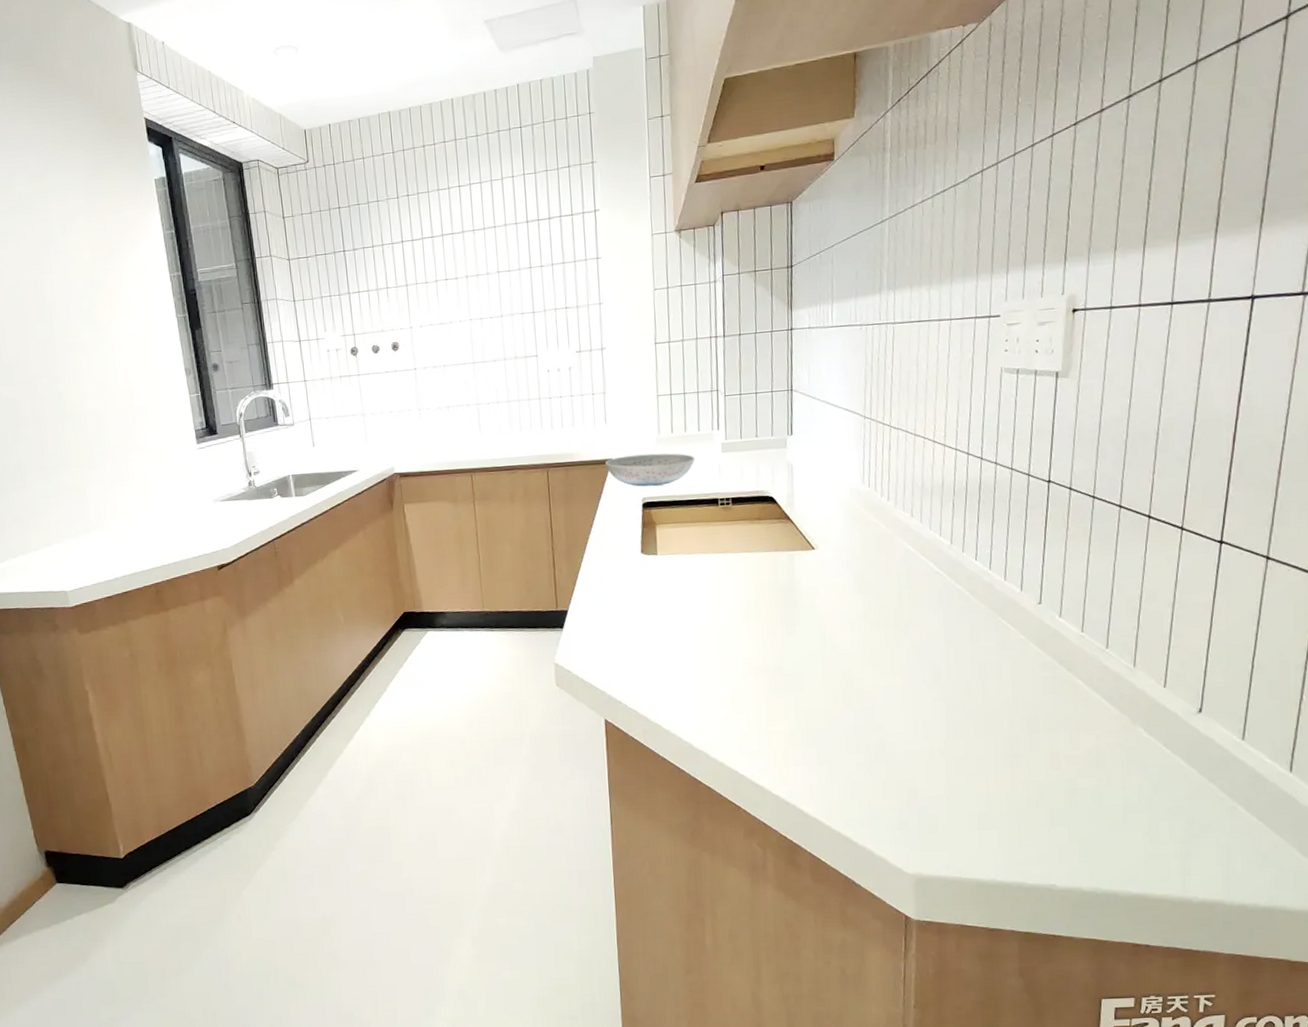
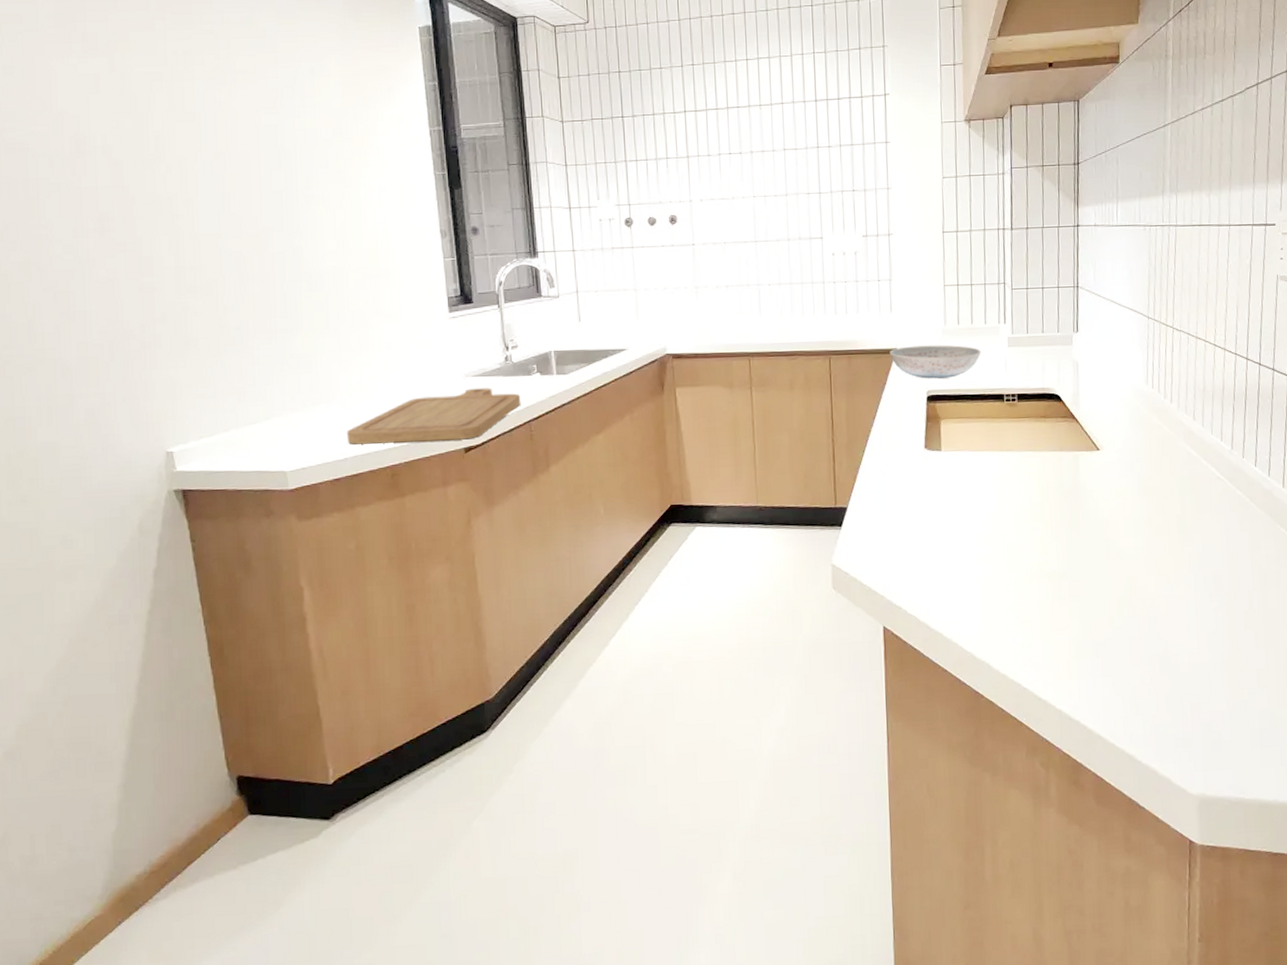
chopping board: none [115,511,265,566] -> present [346,388,521,445]

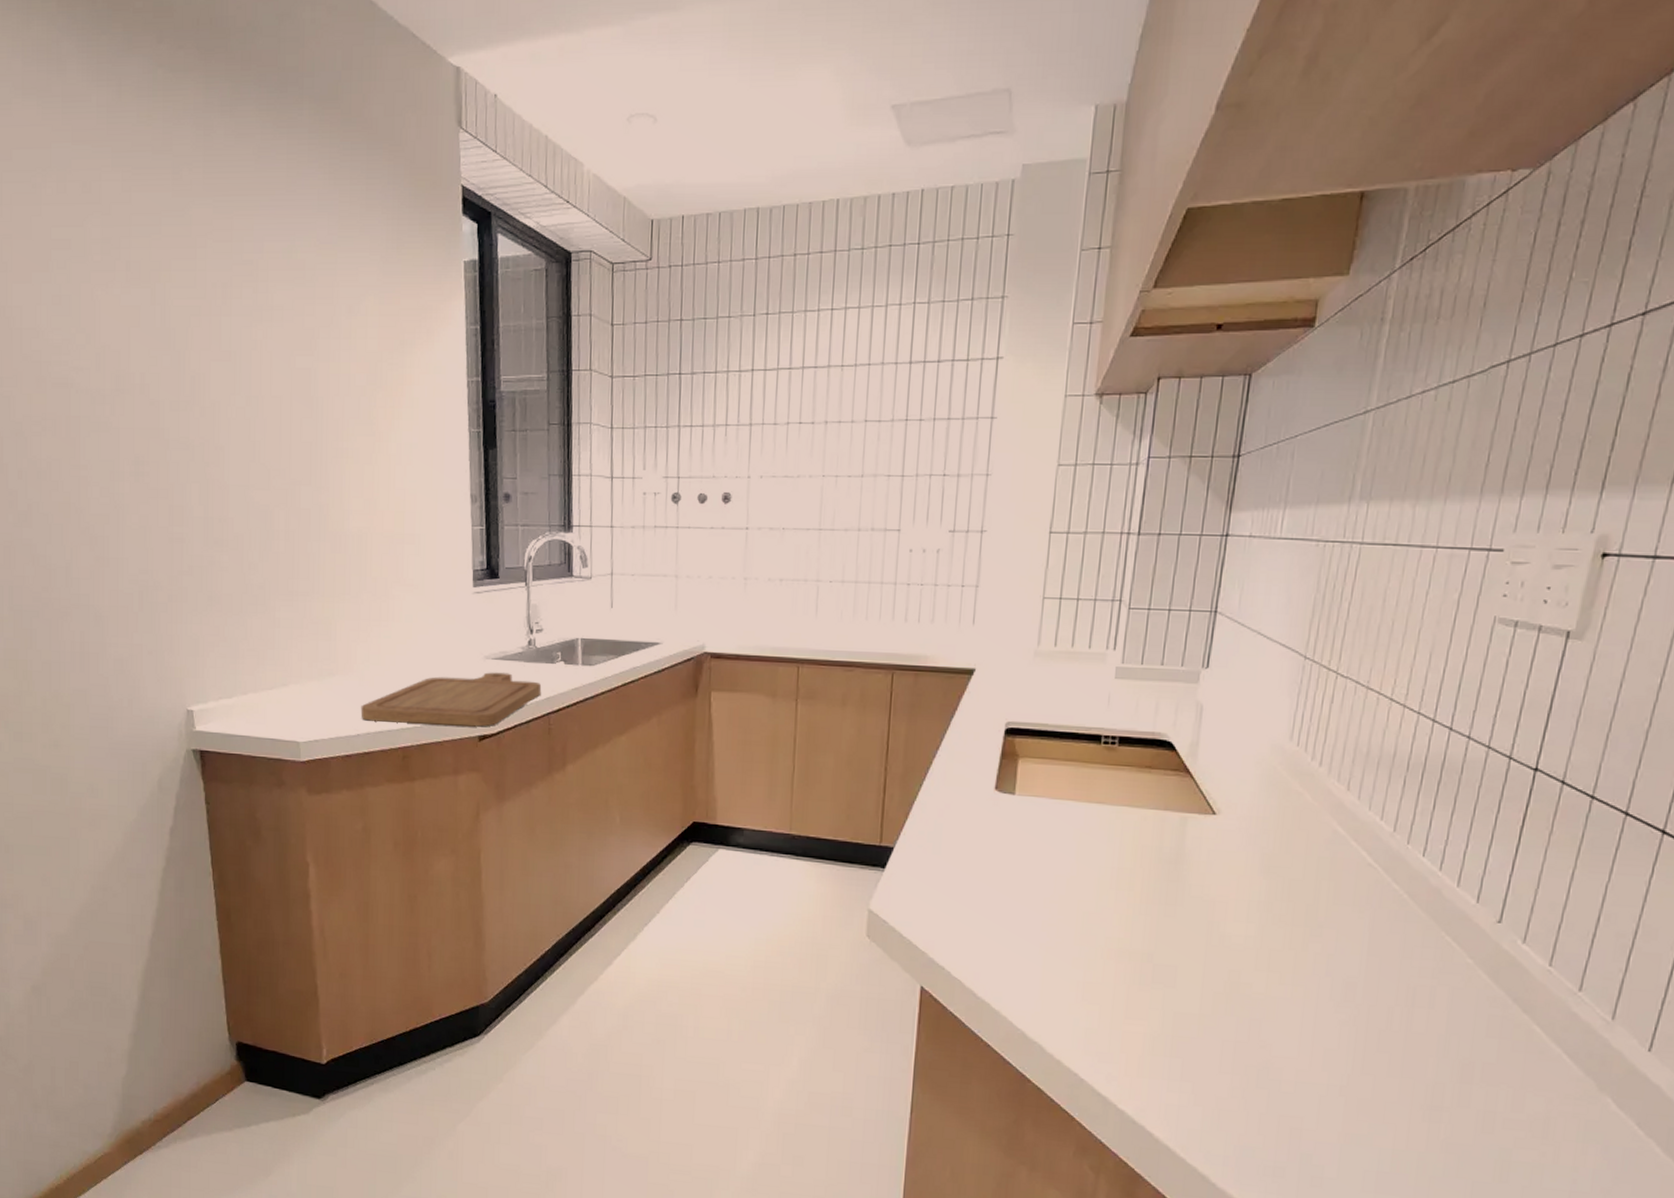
dish: present [890,345,981,379] -> none [966,667,1080,710]

